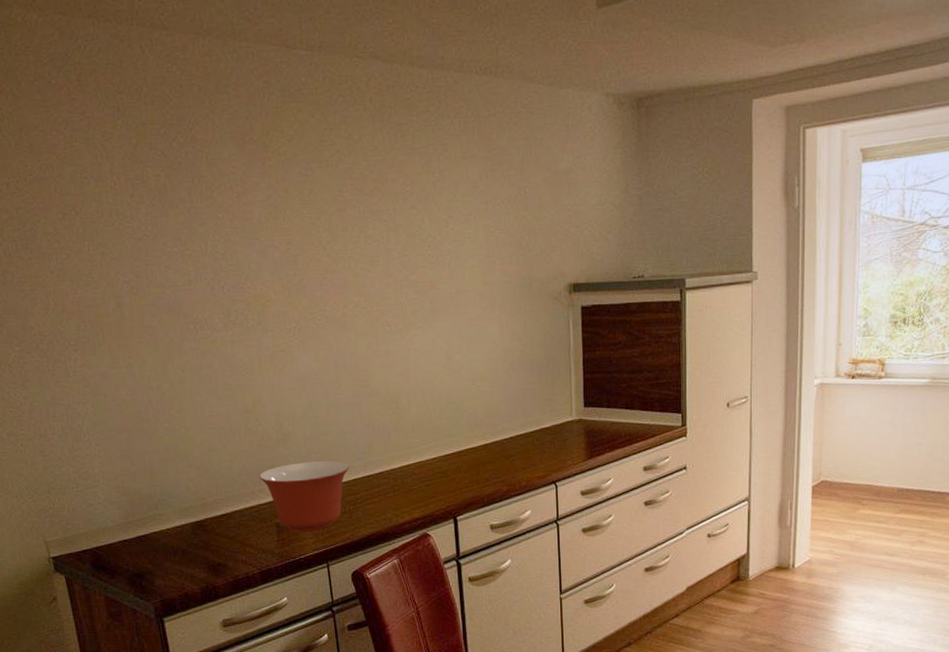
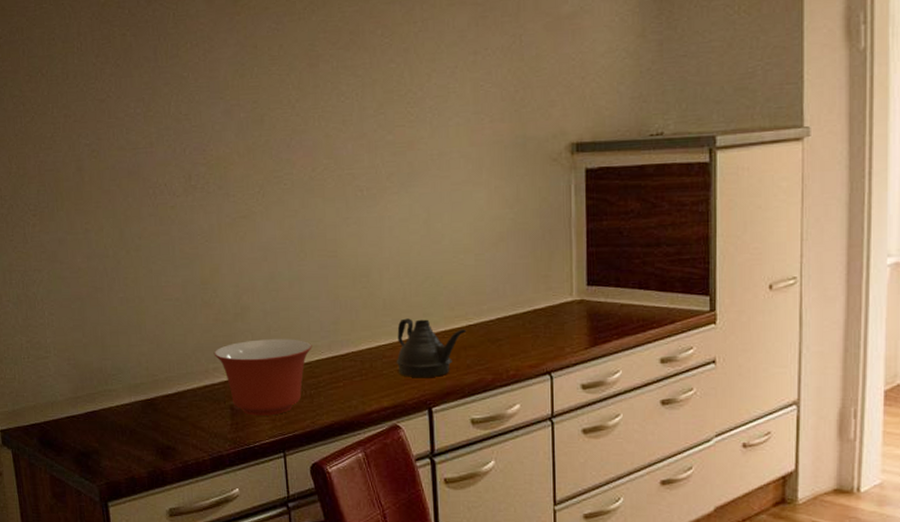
teapot: none [424,439,484,492] -> present [396,318,466,378]

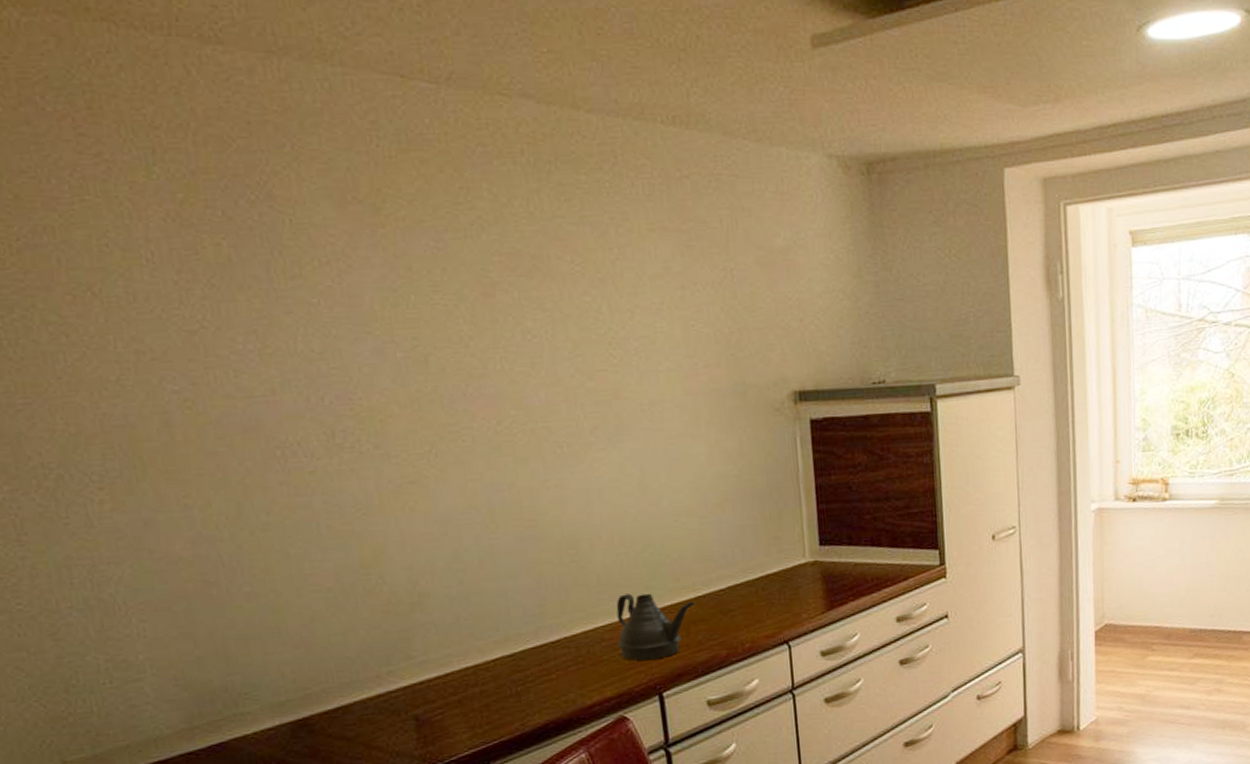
mixing bowl: present [214,339,312,416] -> none [386,627,515,725]

